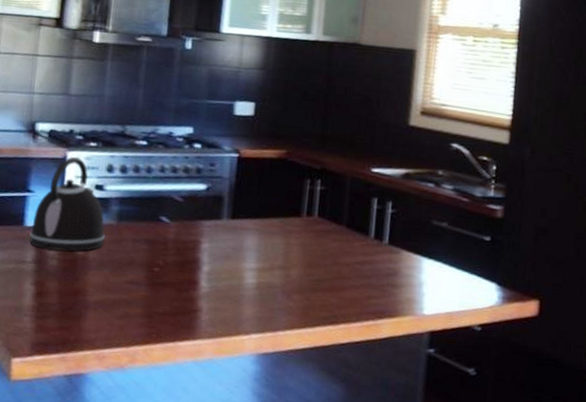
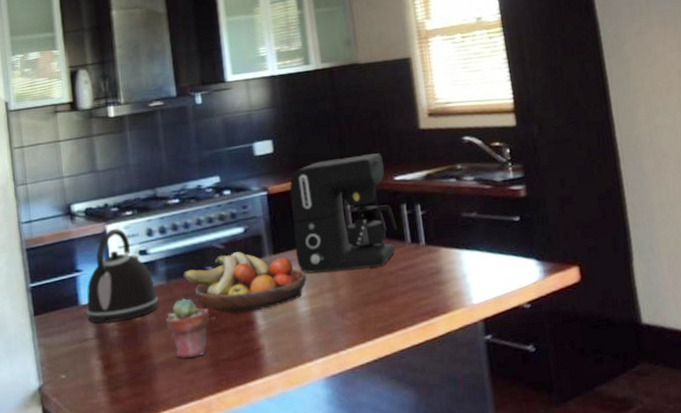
potted succulent: none [107,242,154,304] -> present [165,298,210,359]
fruit bowl: none [135,207,260,272] -> present [183,252,307,313]
coffee maker: none [254,135,364,256] -> present [289,153,397,273]

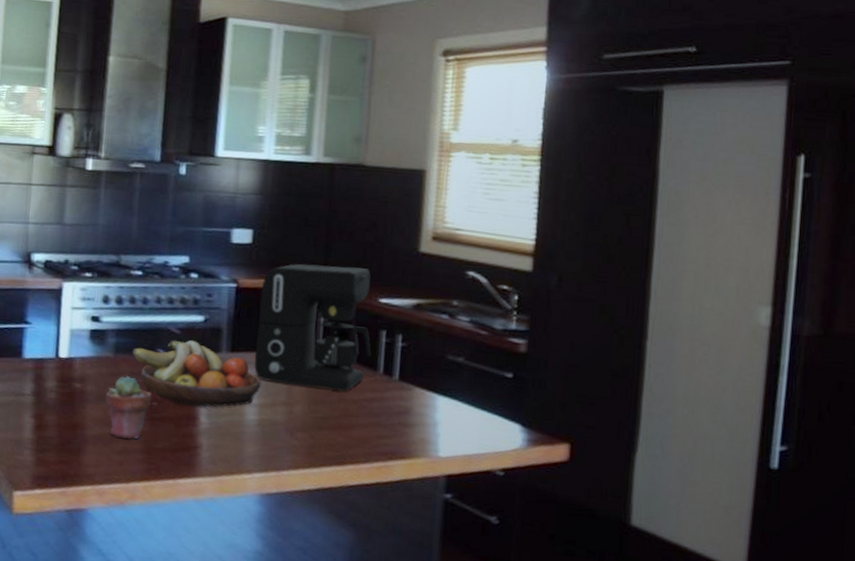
kettle: present [86,228,158,323] -> none [27,287,102,385]

